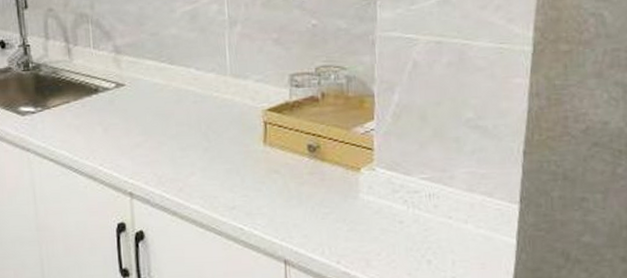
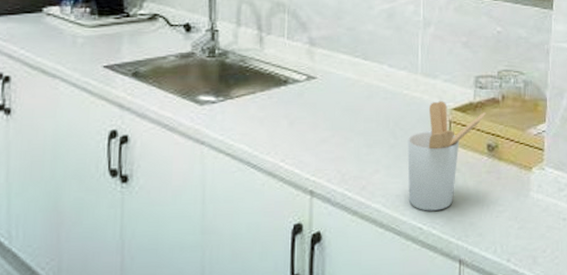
utensil holder: none [221,102,305,212] -> present [407,101,486,211]

